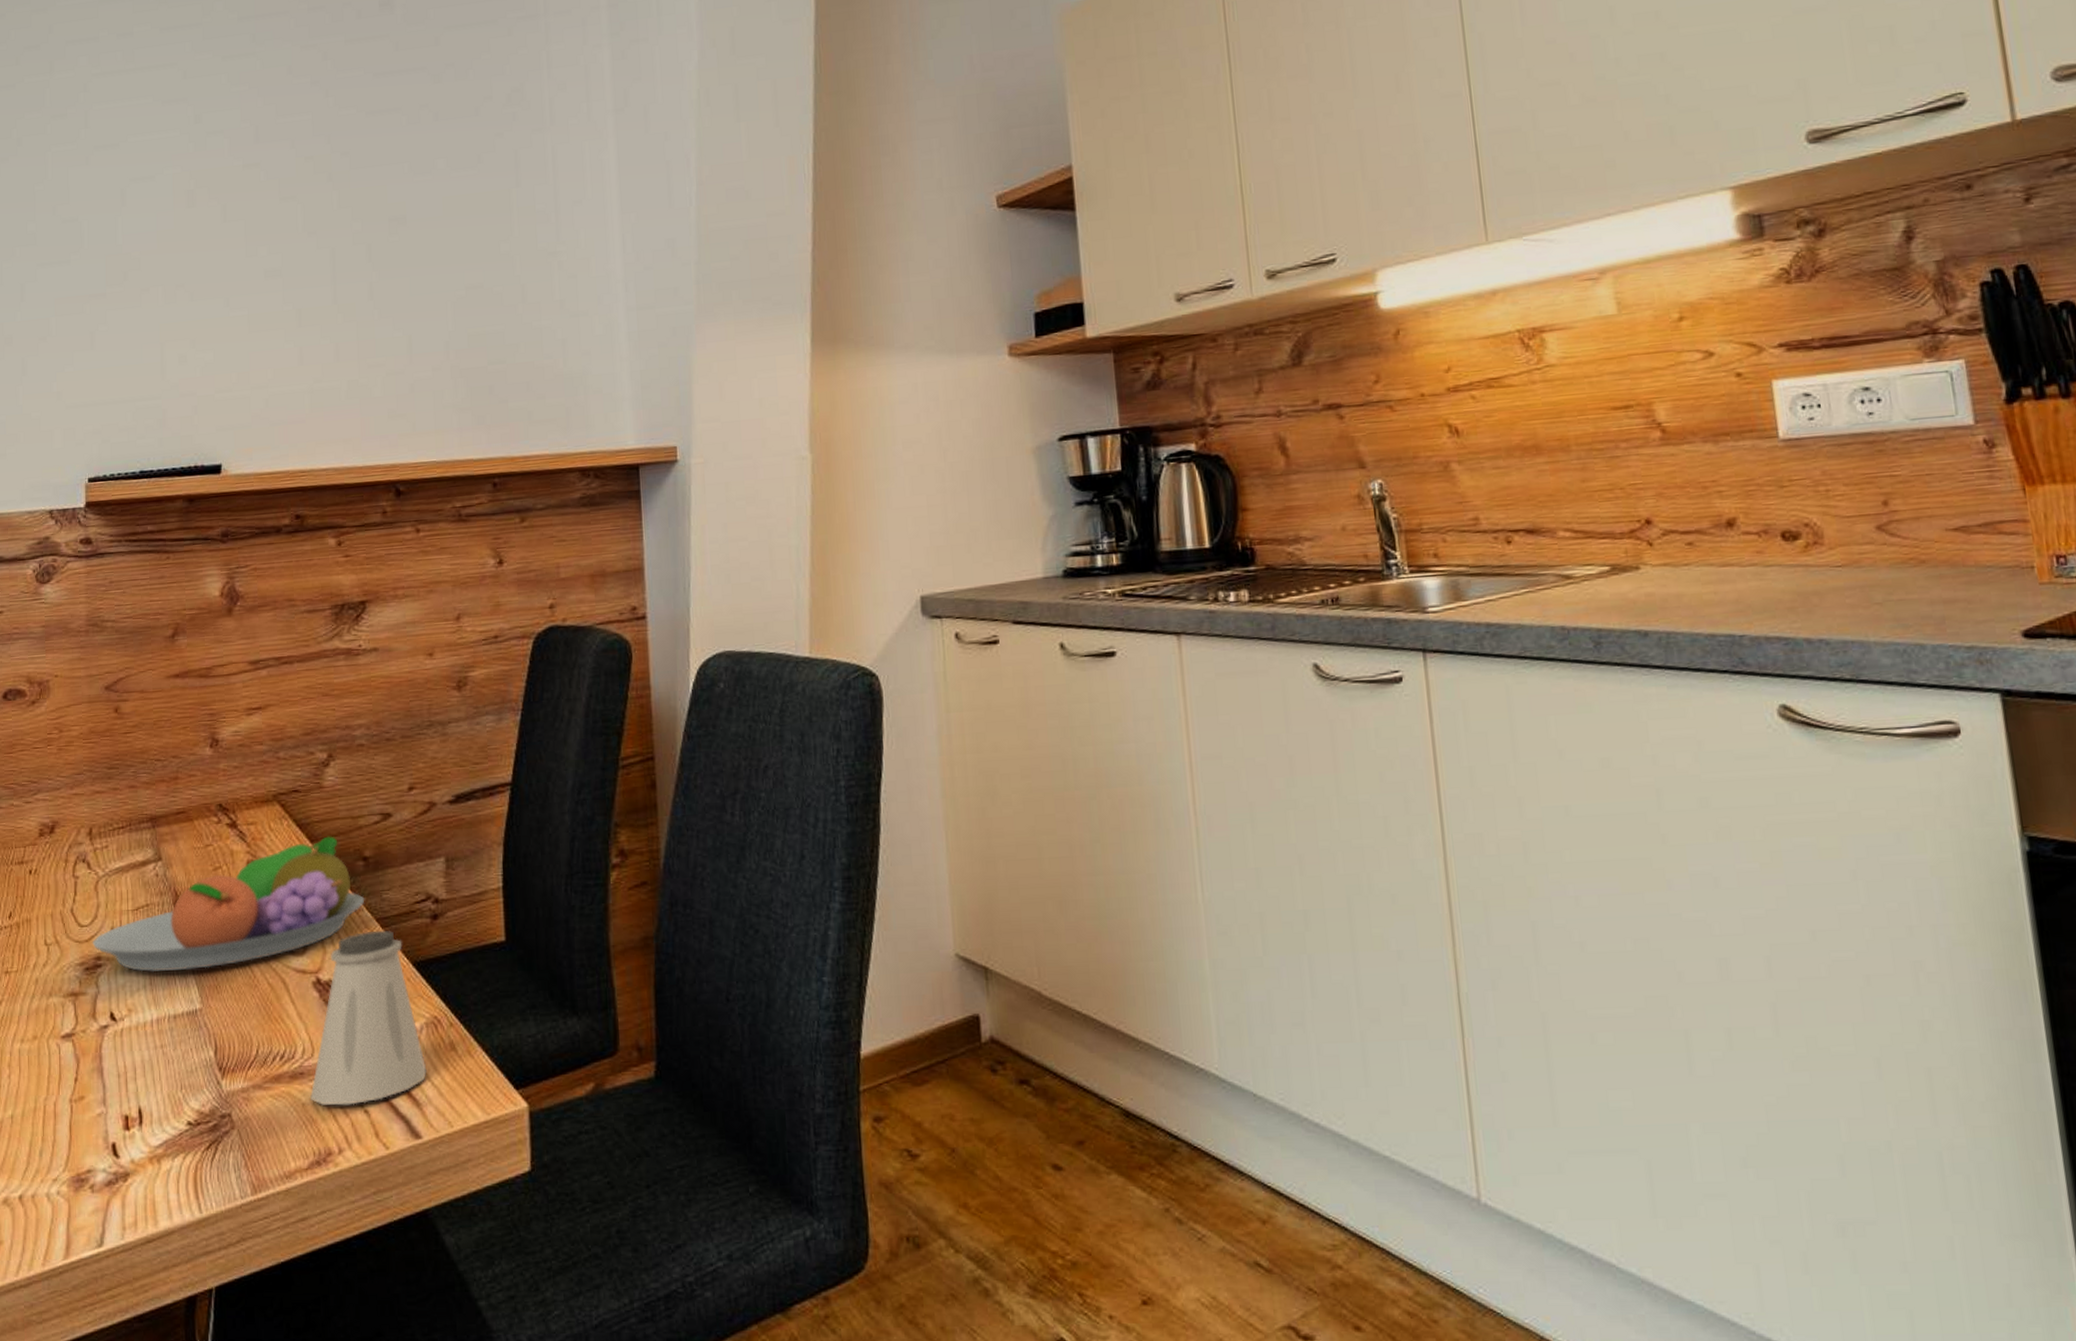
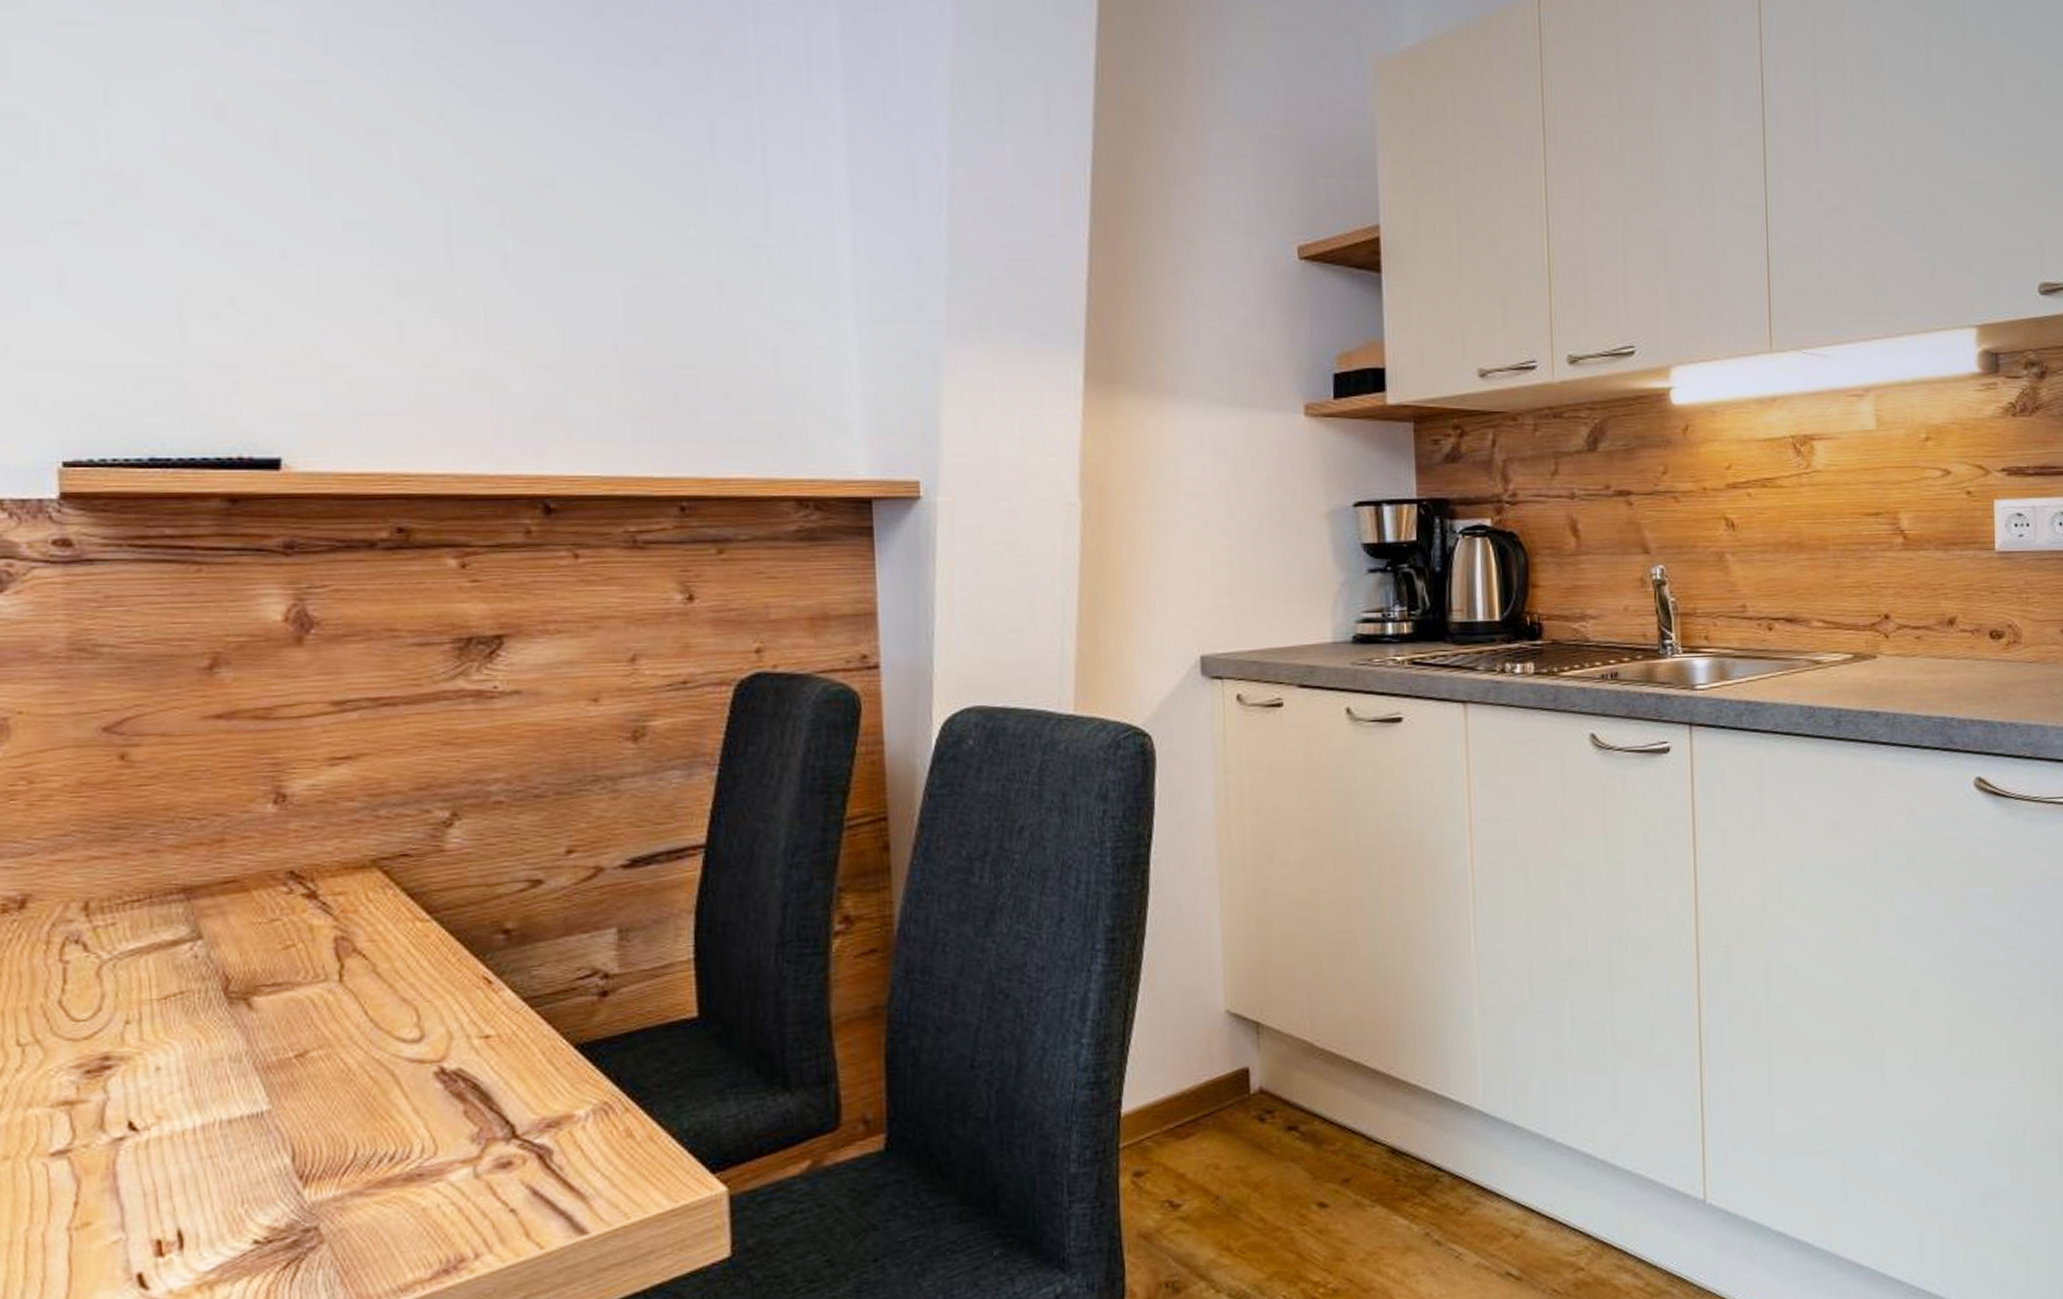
fruit bowl: present [92,836,365,973] -> none [95,906,507,1072]
saltshaker: present [309,930,427,1106] -> none [432,1010,595,1208]

